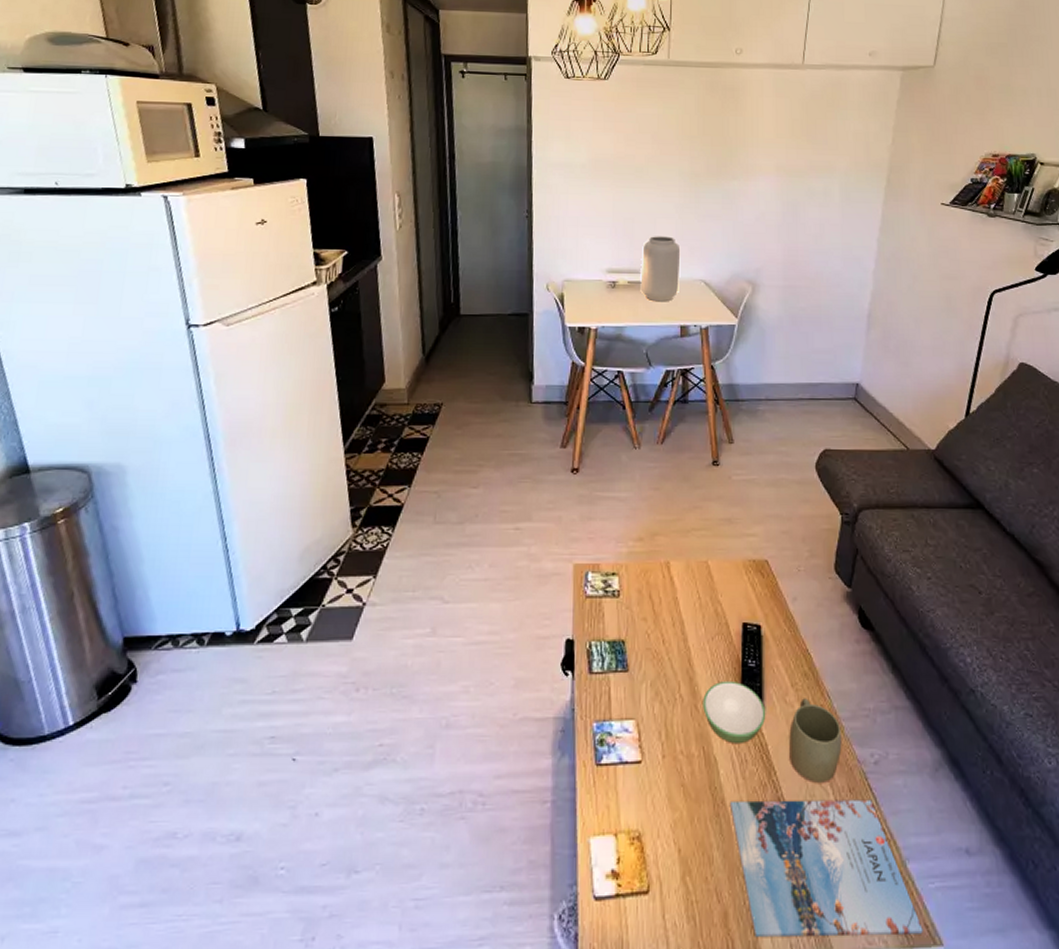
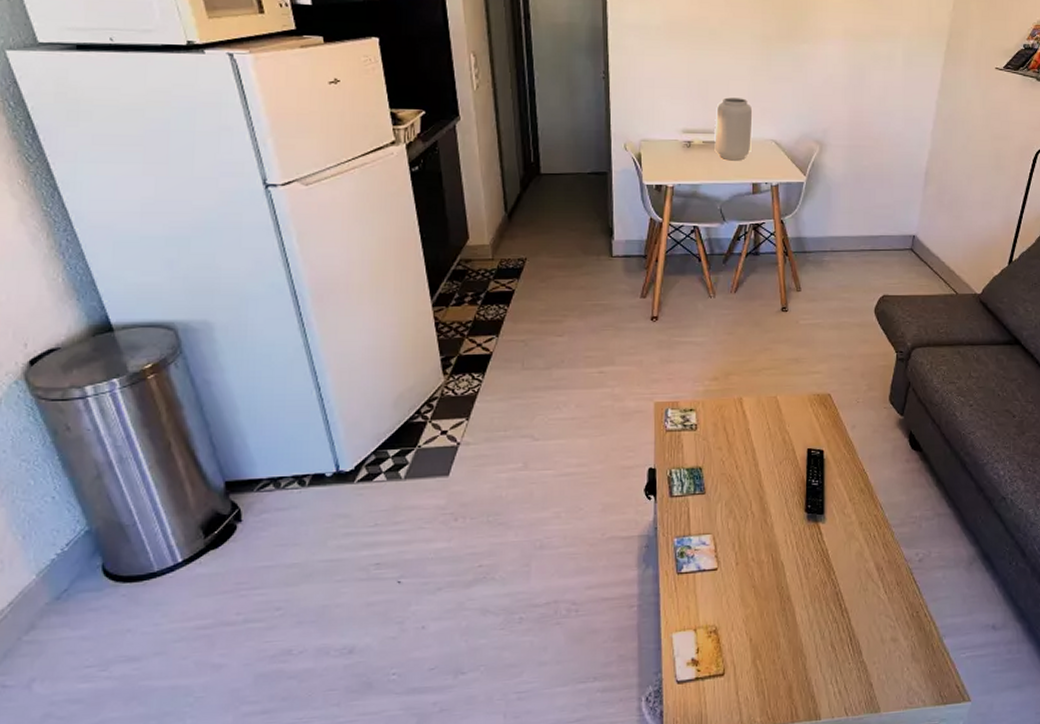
bowl: present [703,680,766,745] -> none [772,498,827,551]
magazine: present [731,799,923,938] -> none [795,590,955,705]
mug: present [789,698,842,784] -> none [847,510,892,580]

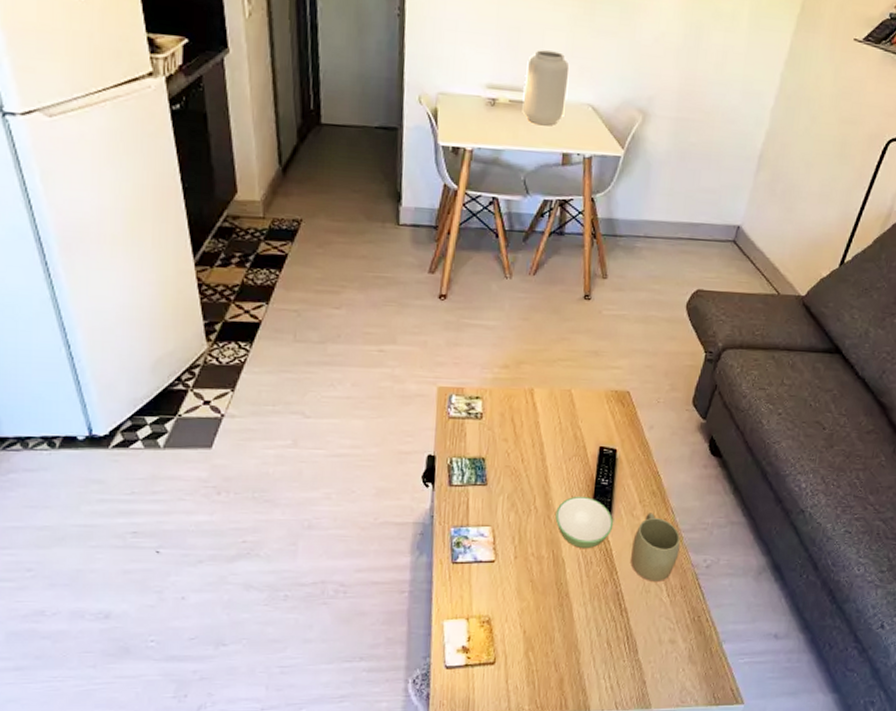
bowl: none [772,498,827,551] -> present [555,496,614,549]
mug: none [847,510,892,580] -> present [631,513,681,583]

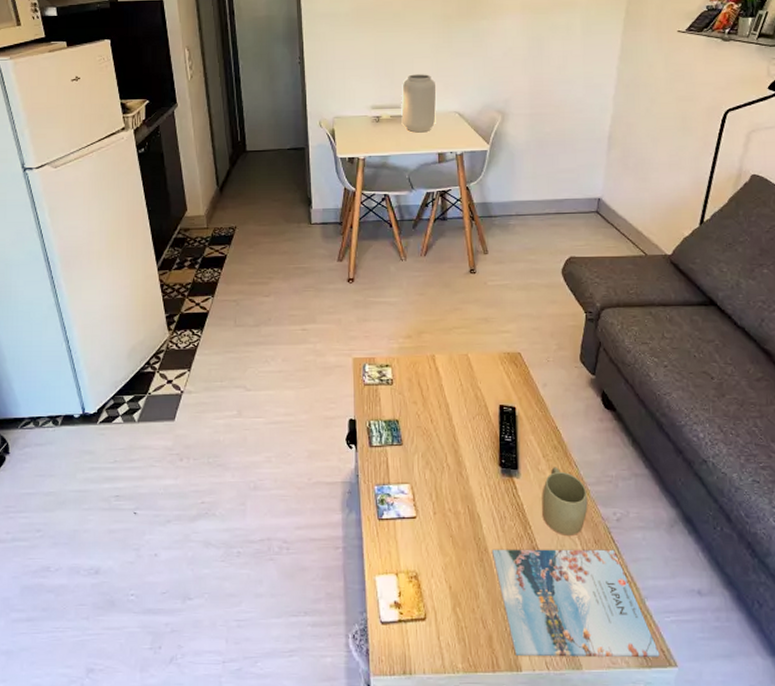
bowl: present [555,496,614,549] -> none [467,452,522,504]
magazine: none [573,594,729,698] -> present [492,549,660,657]

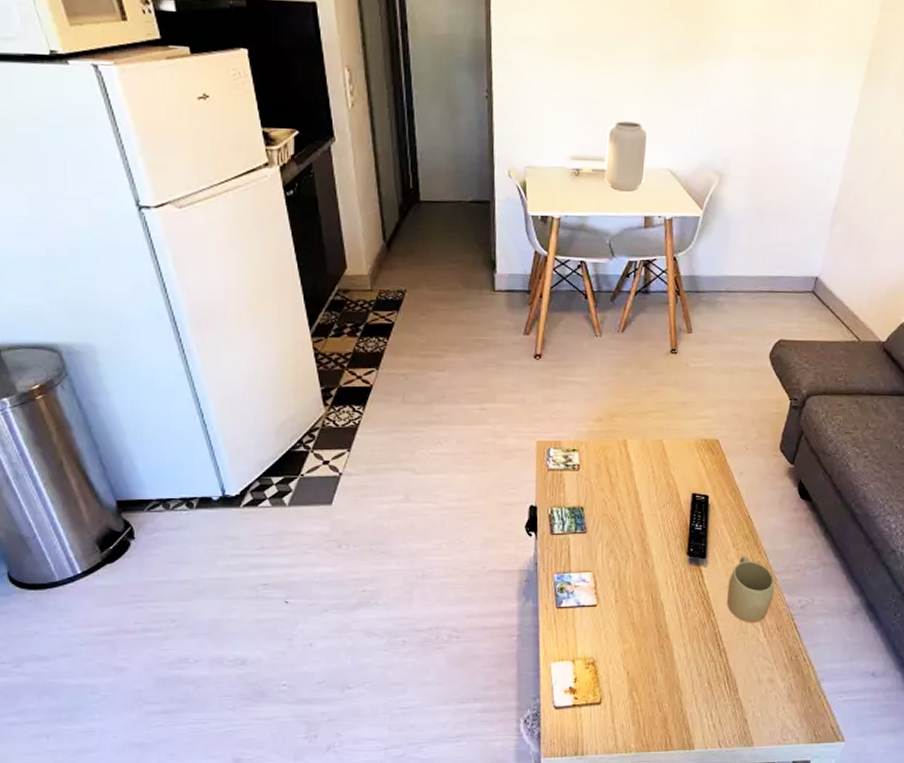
magazine: present [492,549,660,657] -> none [673,635,829,736]

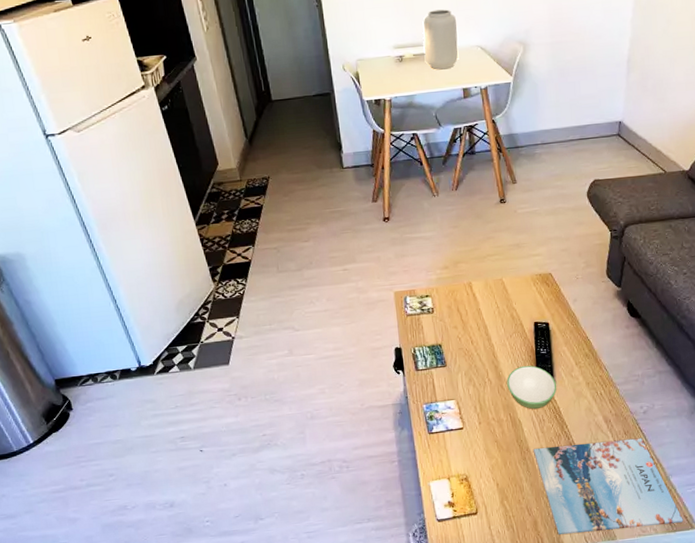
bowl: none [653,541,709,592] -> present [507,365,557,410]
magazine: none [673,635,829,736] -> present [534,438,683,535]
mug: present [727,556,775,624] -> none [576,372,618,431]

